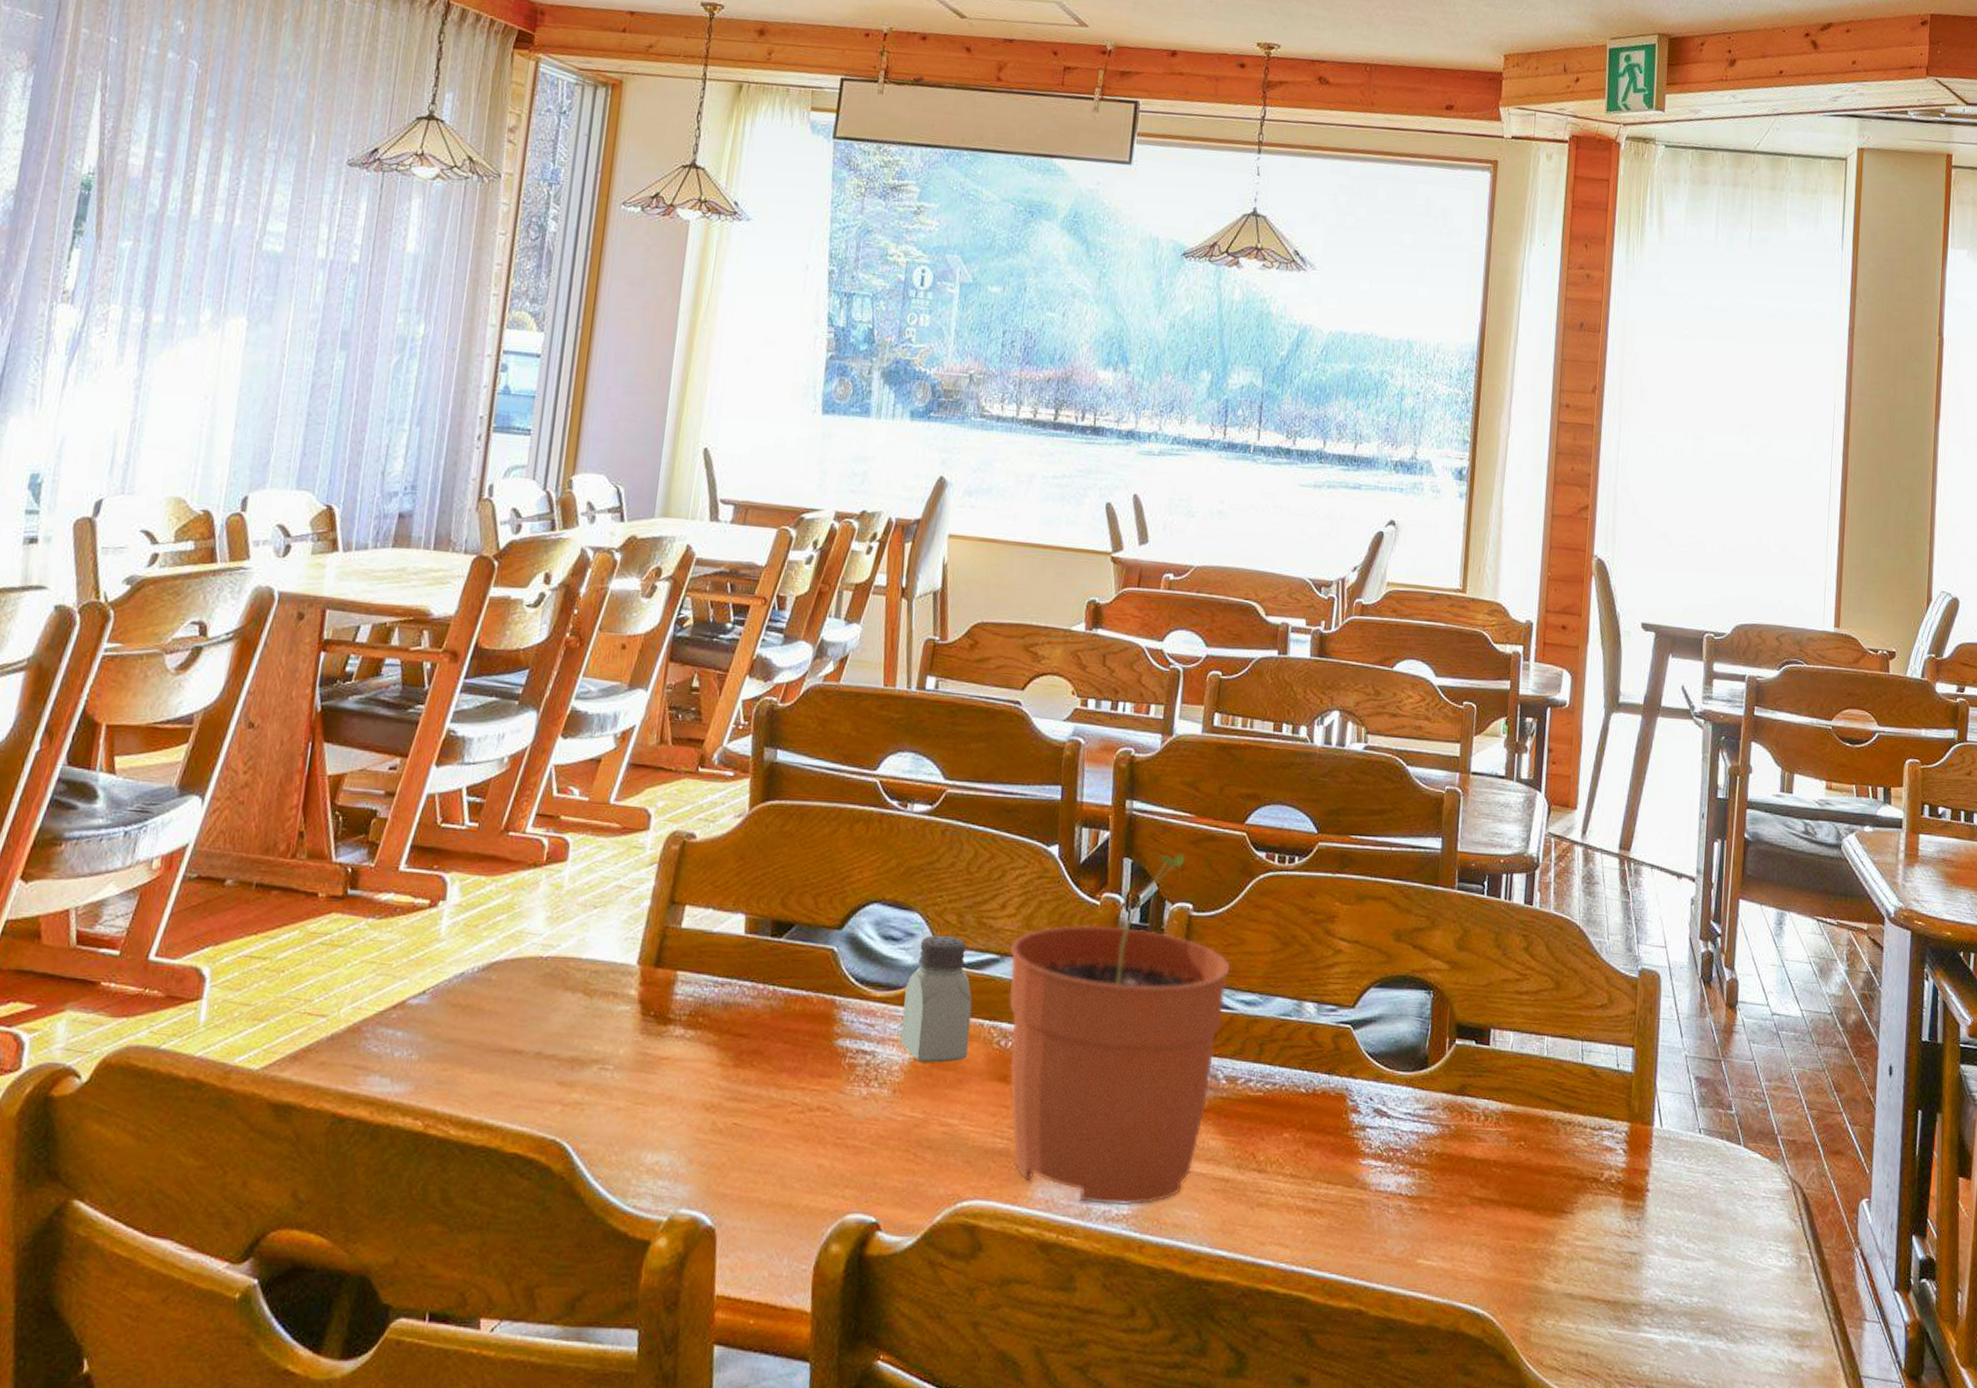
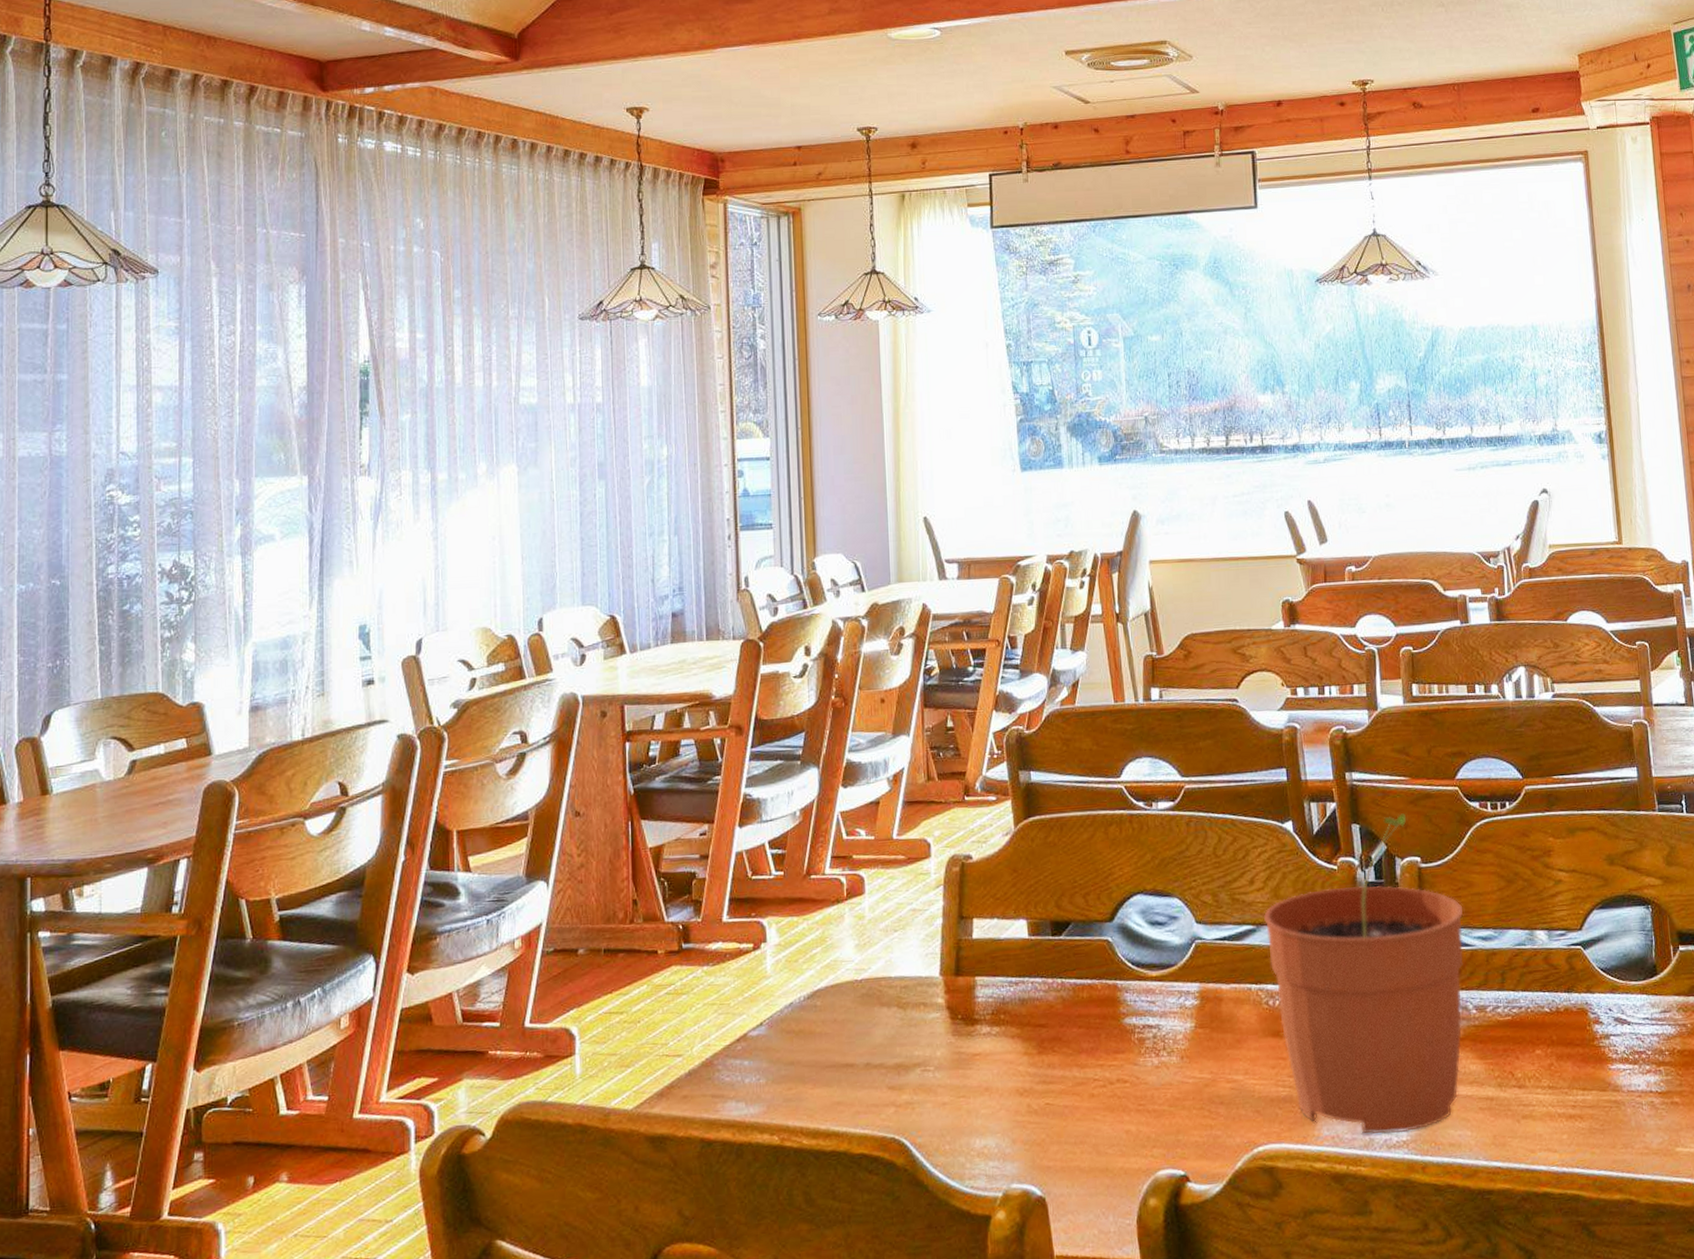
saltshaker: present [900,935,972,1062] -> none [1177,914,1241,1029]

